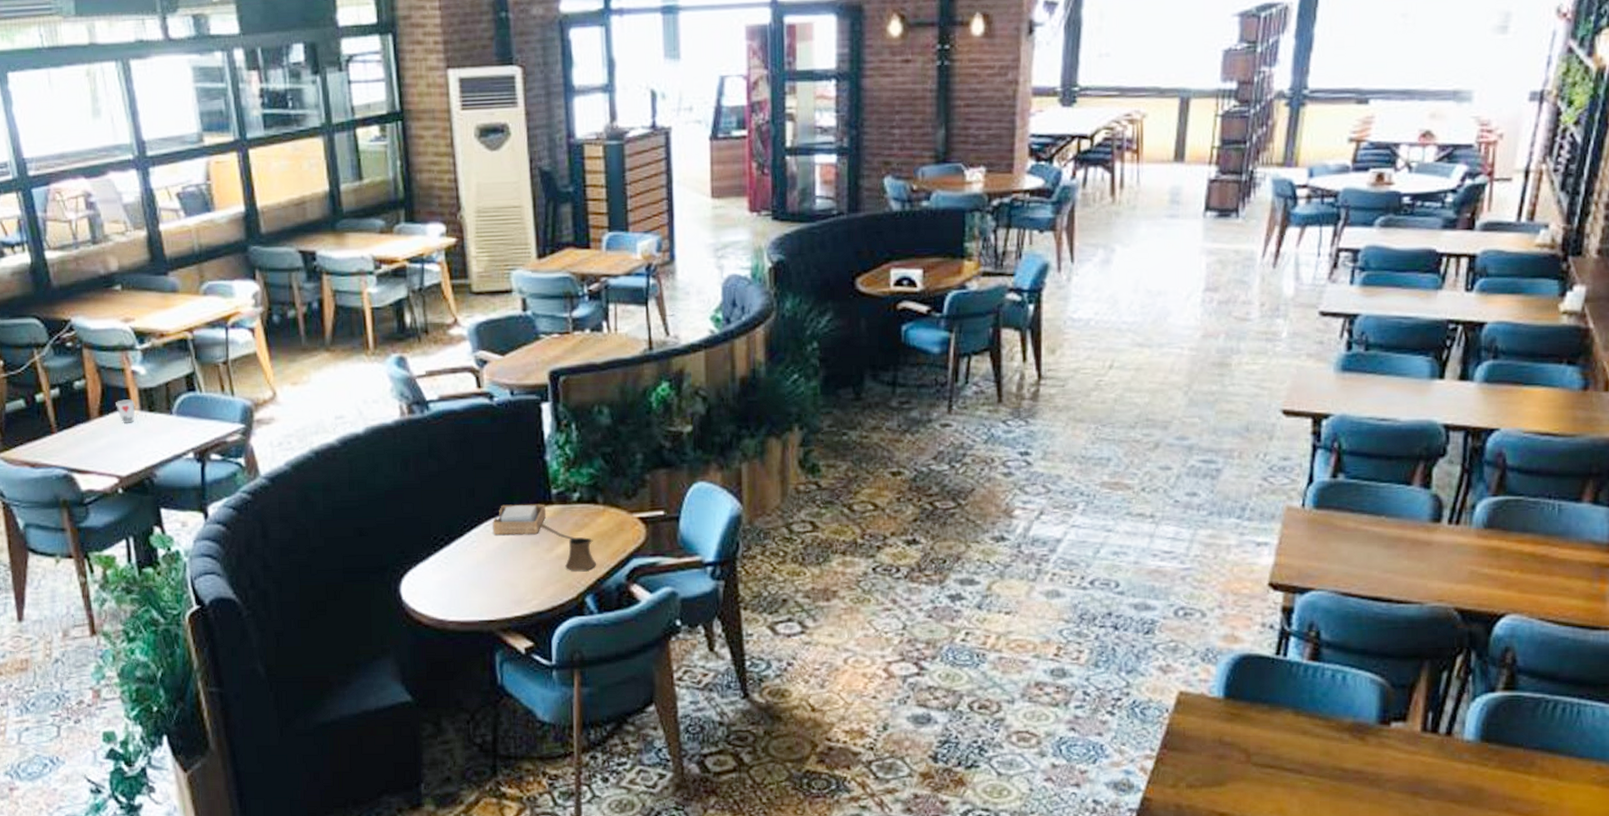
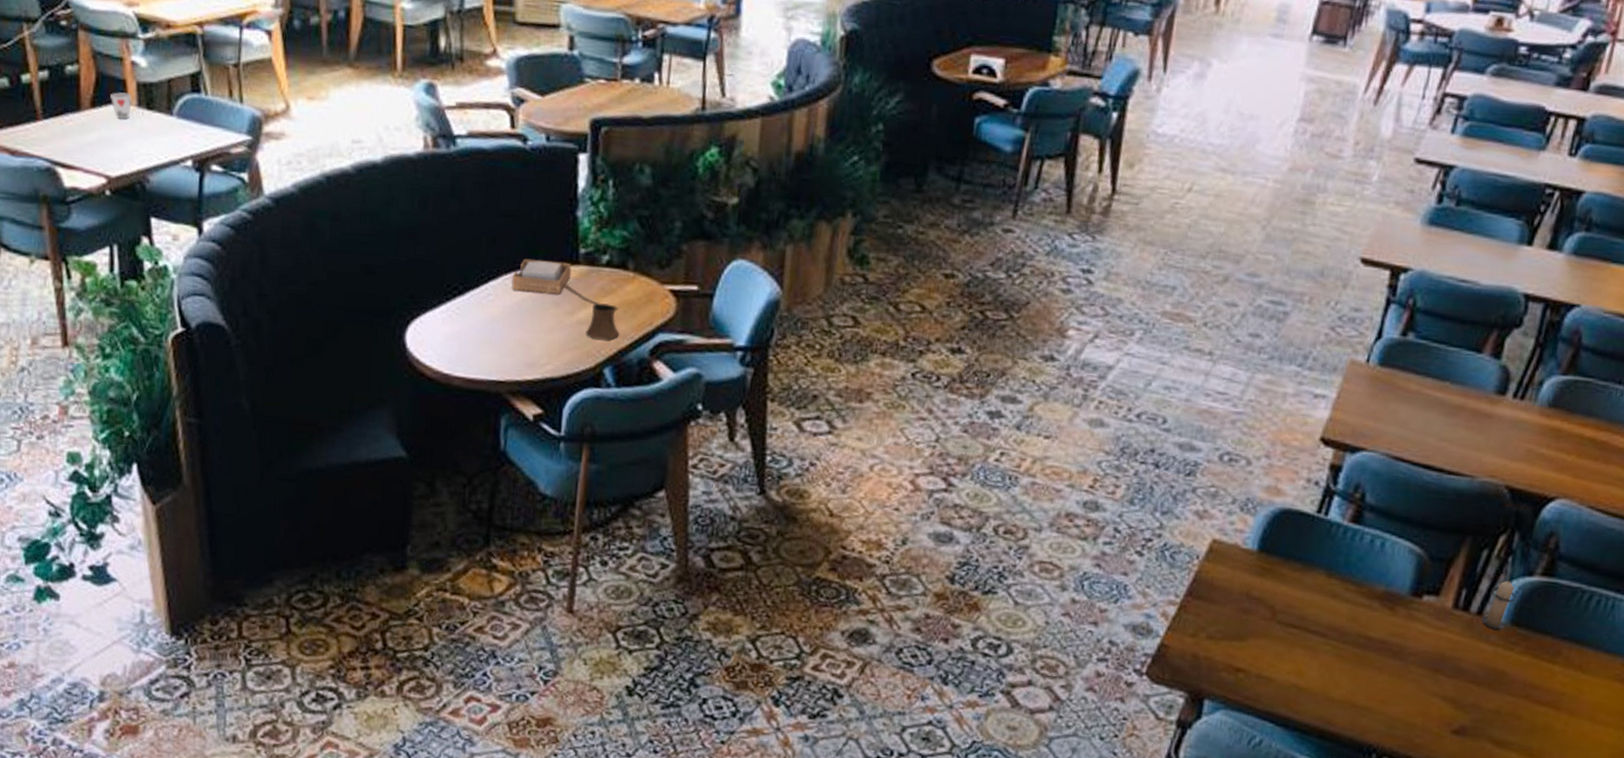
candle: none [1452,697,1482,748] -> present [1481,579,1516,630]

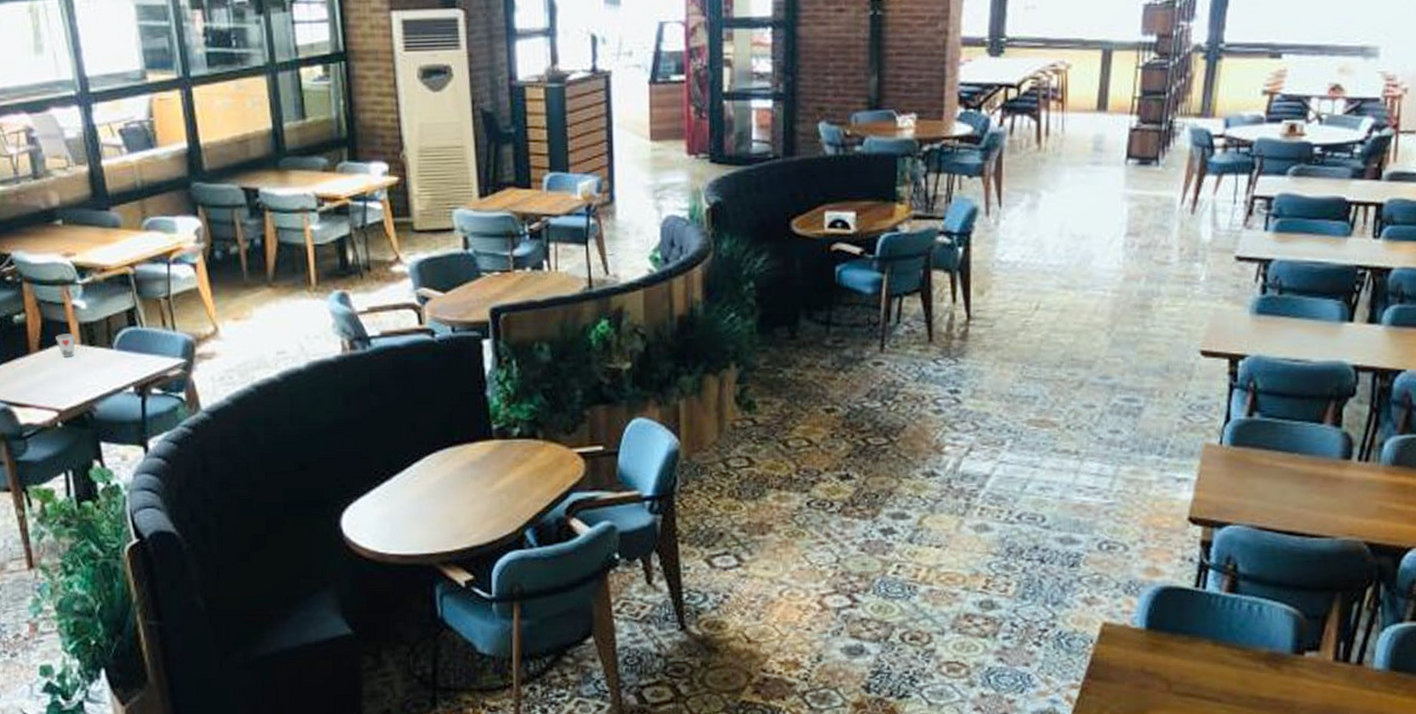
napkin holder: present [511,258,572,295] -> none [433,439,487,470]
coffee pot: present [561,283,619,340] -> none [478,458,536,505]
candle: present [1481,579,1516,630] -> none [1362,628,1390,677]

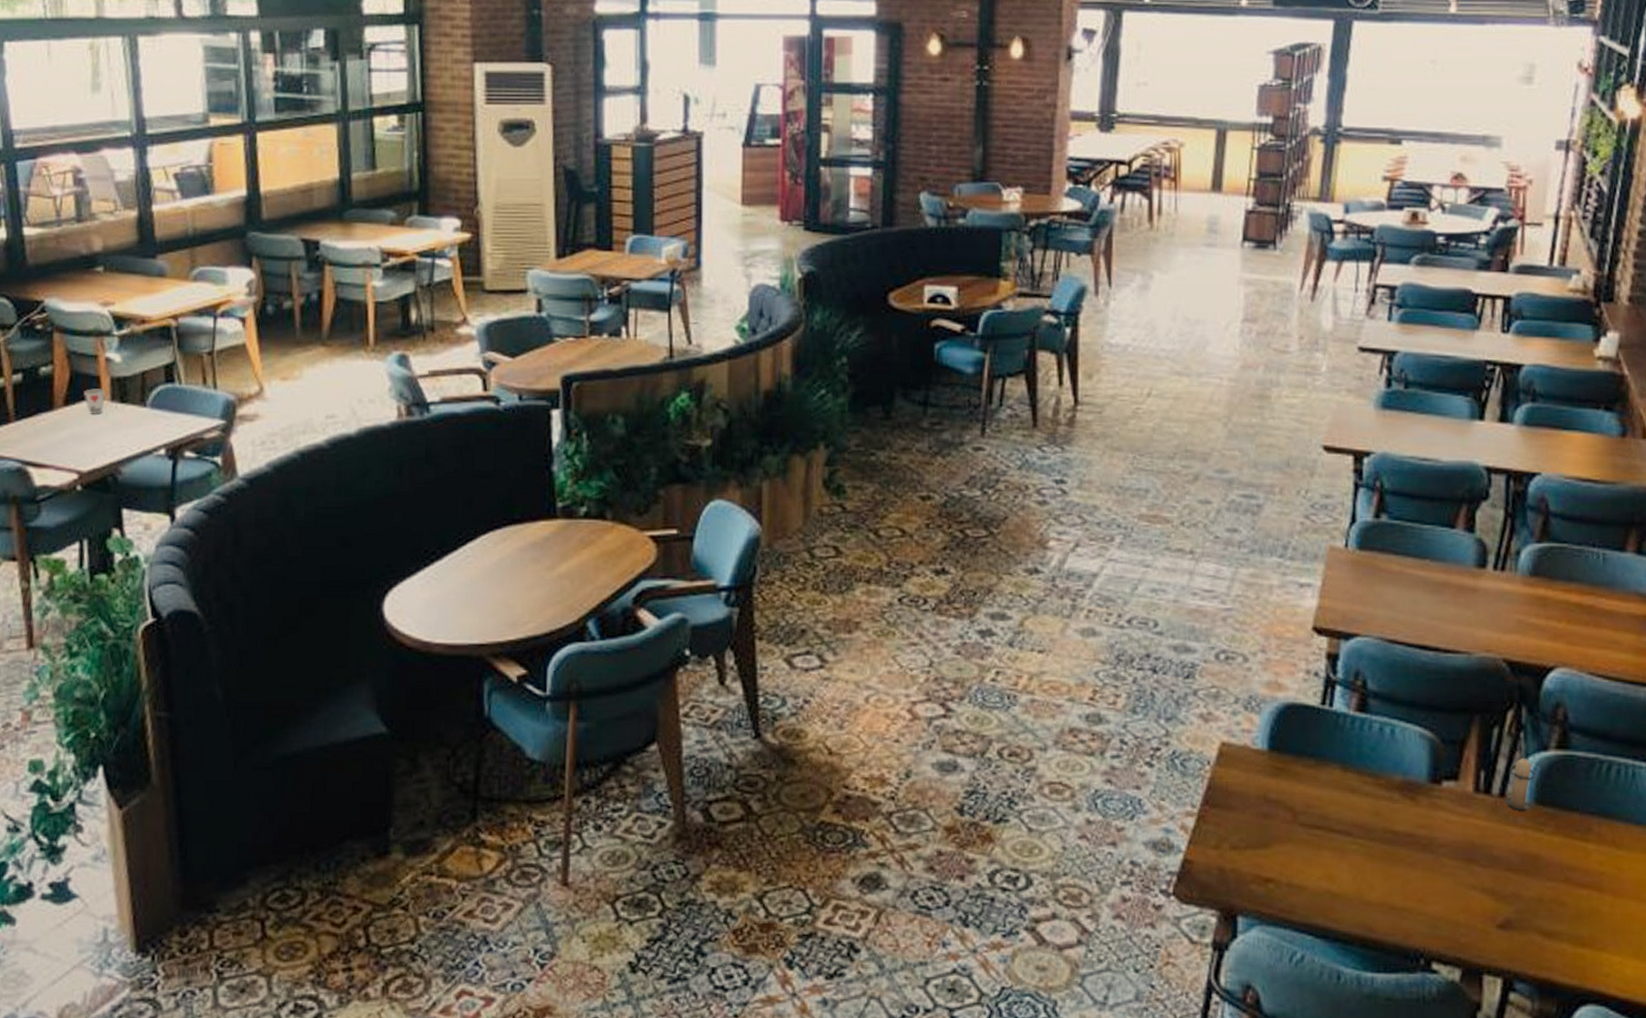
candle: none [1362,628,1390,677] -> present [1505,756,1535,811]

